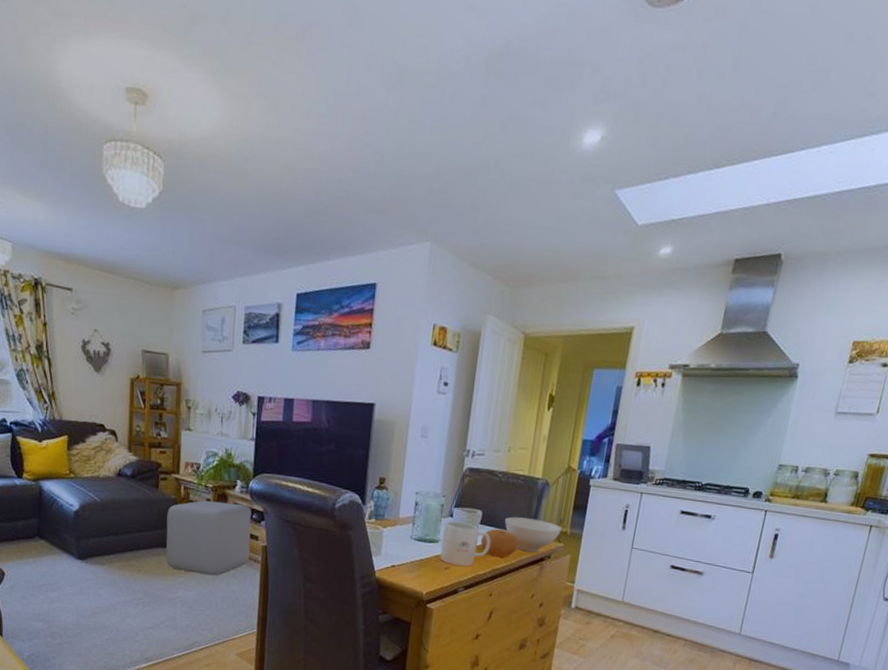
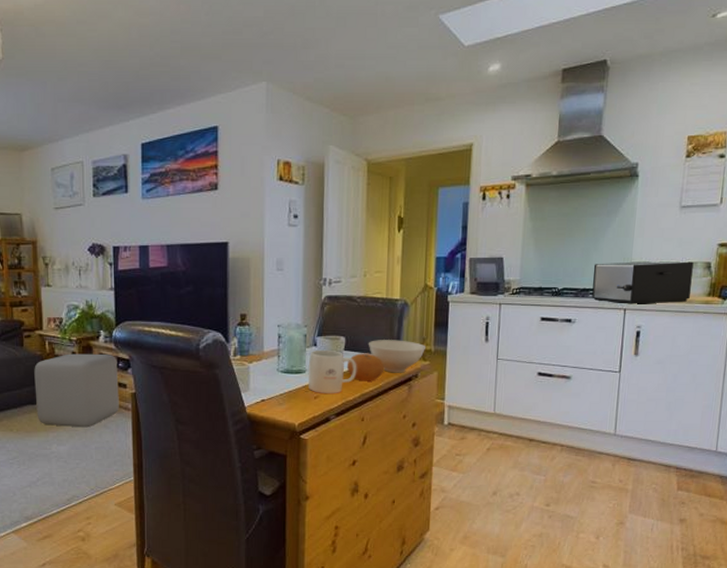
toaster: none [734,462,842,509] -> present [592,261,694,304]

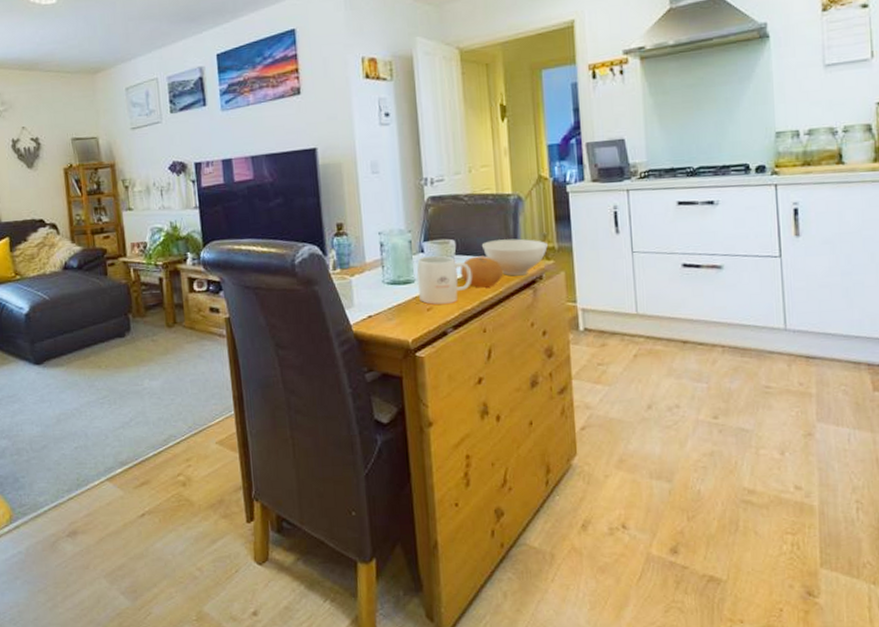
pouf: present [34,353,119,428] -> none [120,277,213,360]
toaster: present [592,261,694,304] -> none [731,125,852,179]

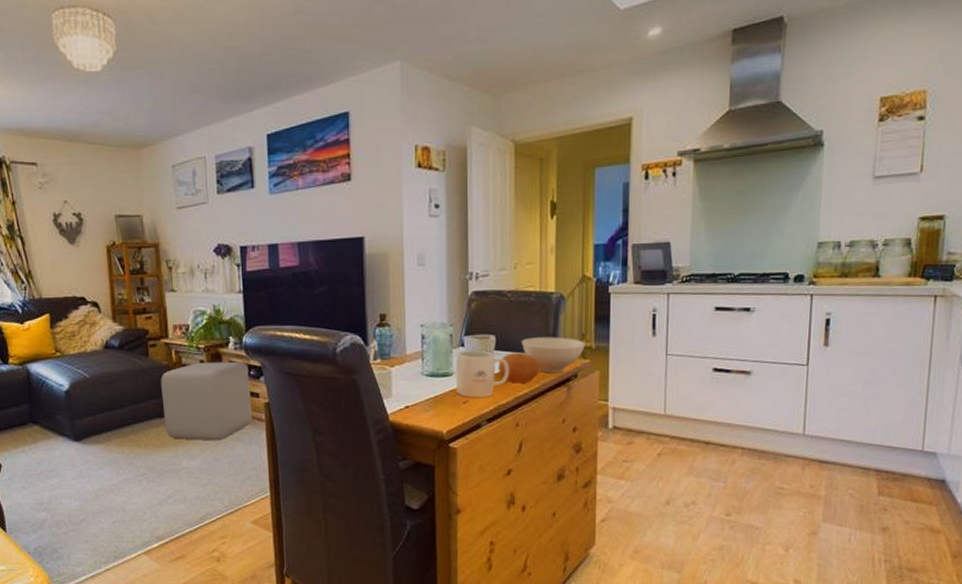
pouf: none [120,277,213,360] -> present [161,361,252,441]

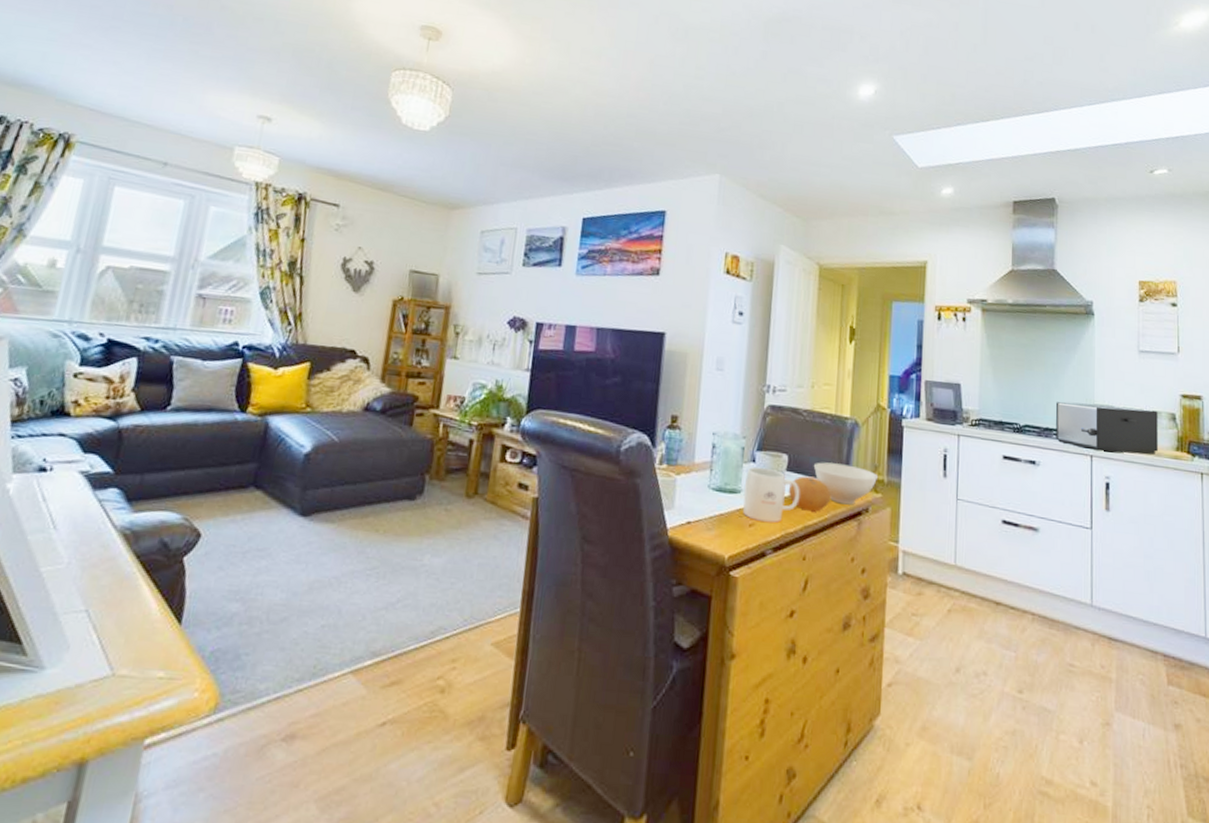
pouf: present [161,361,252,441] -> none [412,441,522,537]
toaster: none [773,238,891,289] -> present [1055,402,1158,455]

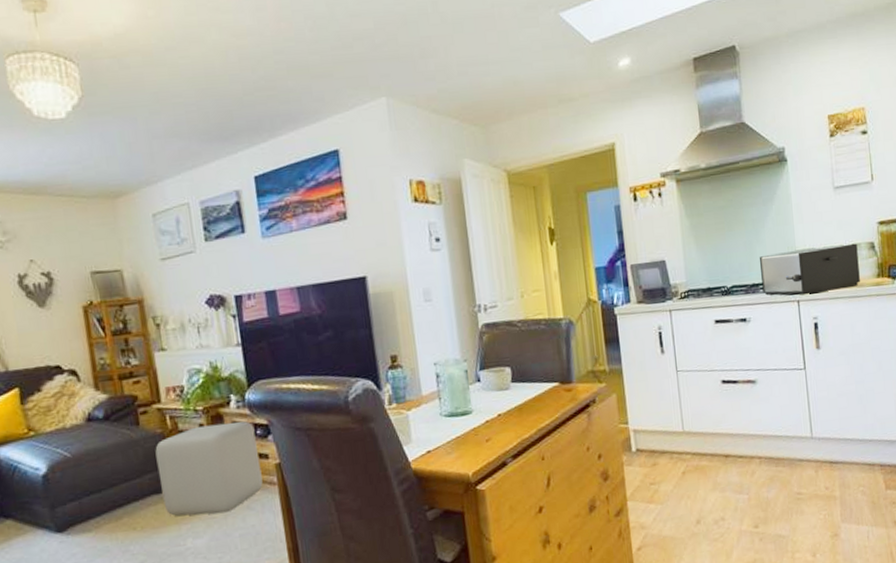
pouf: none [412,441,522,537] -> present [155,421,263,517]
mug: present [743,466,800,524] -> none [474,384,529,436]
fruit: present [788,475,832,512] -> none [516,382,559,415]
bowl: present [813,462,879,505] -> none [536,363,600,401]

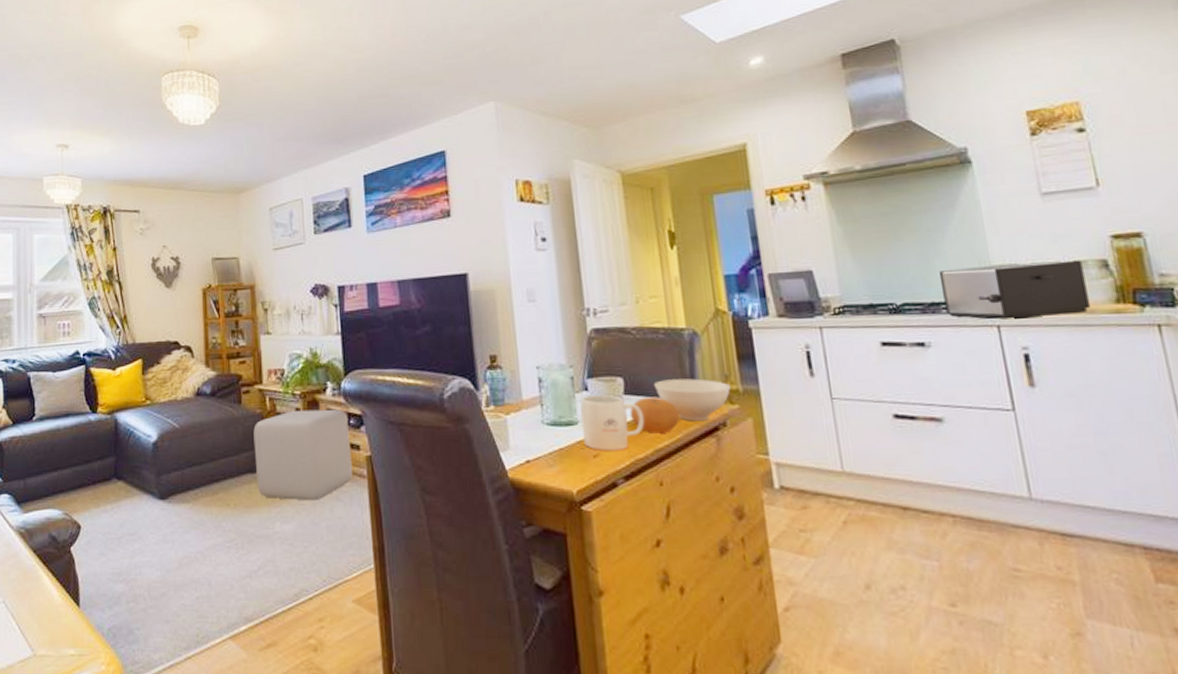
mug: none [474,384,529,436] -> present [580,394,645,452]
fruit: none [516,382,559,415] -> present [629,397,681,433]
bowl: none [536,363,600,401] -> present [653,378,732,422]

